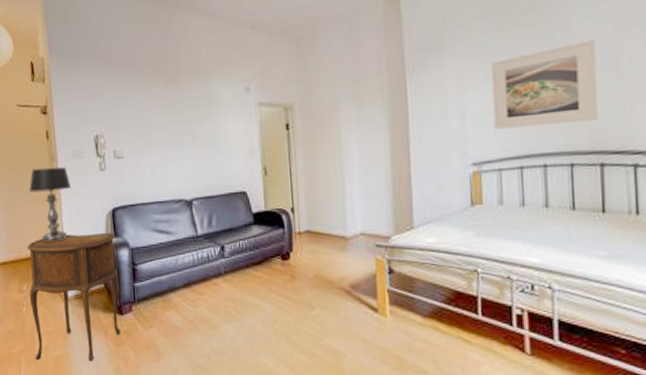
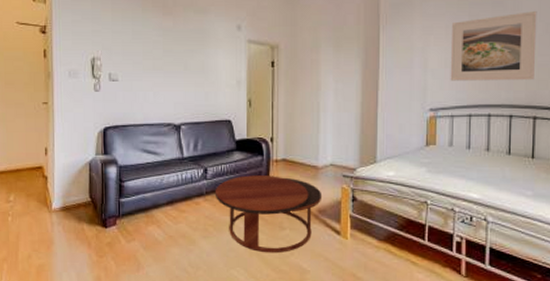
side table: present [28,232,121,361] -> none [15,149,105,270]
table lamp: present [29,167,71,243] -> none [23,84,65,156]
coffee table: none [234,249,355,336] -> present [214,175,323,254]

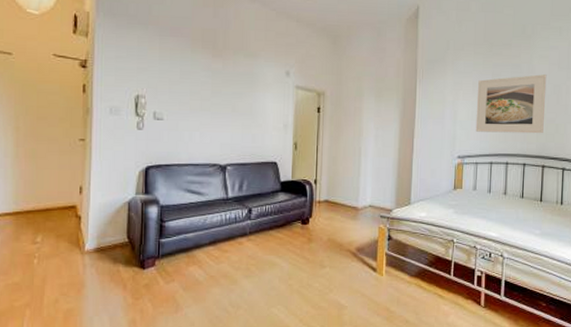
coffee table: present [214,175,323,254] -> none [258,216,361,291]

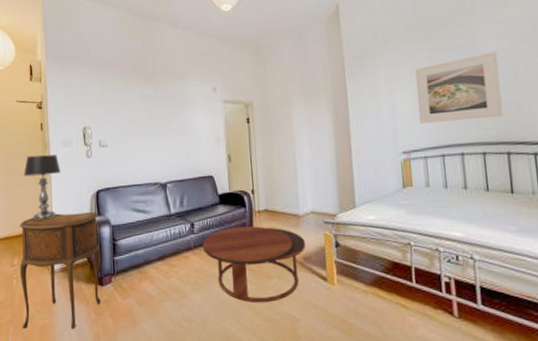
side table: none [42,188,146,314] -> present [19,211,102,329]
table lamp: none [57,120,104,195] -> present [24,154,61,221]
coffee table: none [258,216,361,291] -> present [202,226,306,303]

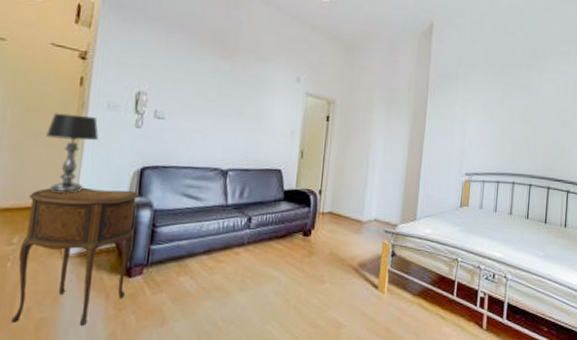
coffee table: present [202,226,306,303] -> none [256,226,364,308]
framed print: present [415,51,503,124] -> none [483,96,554,156]

